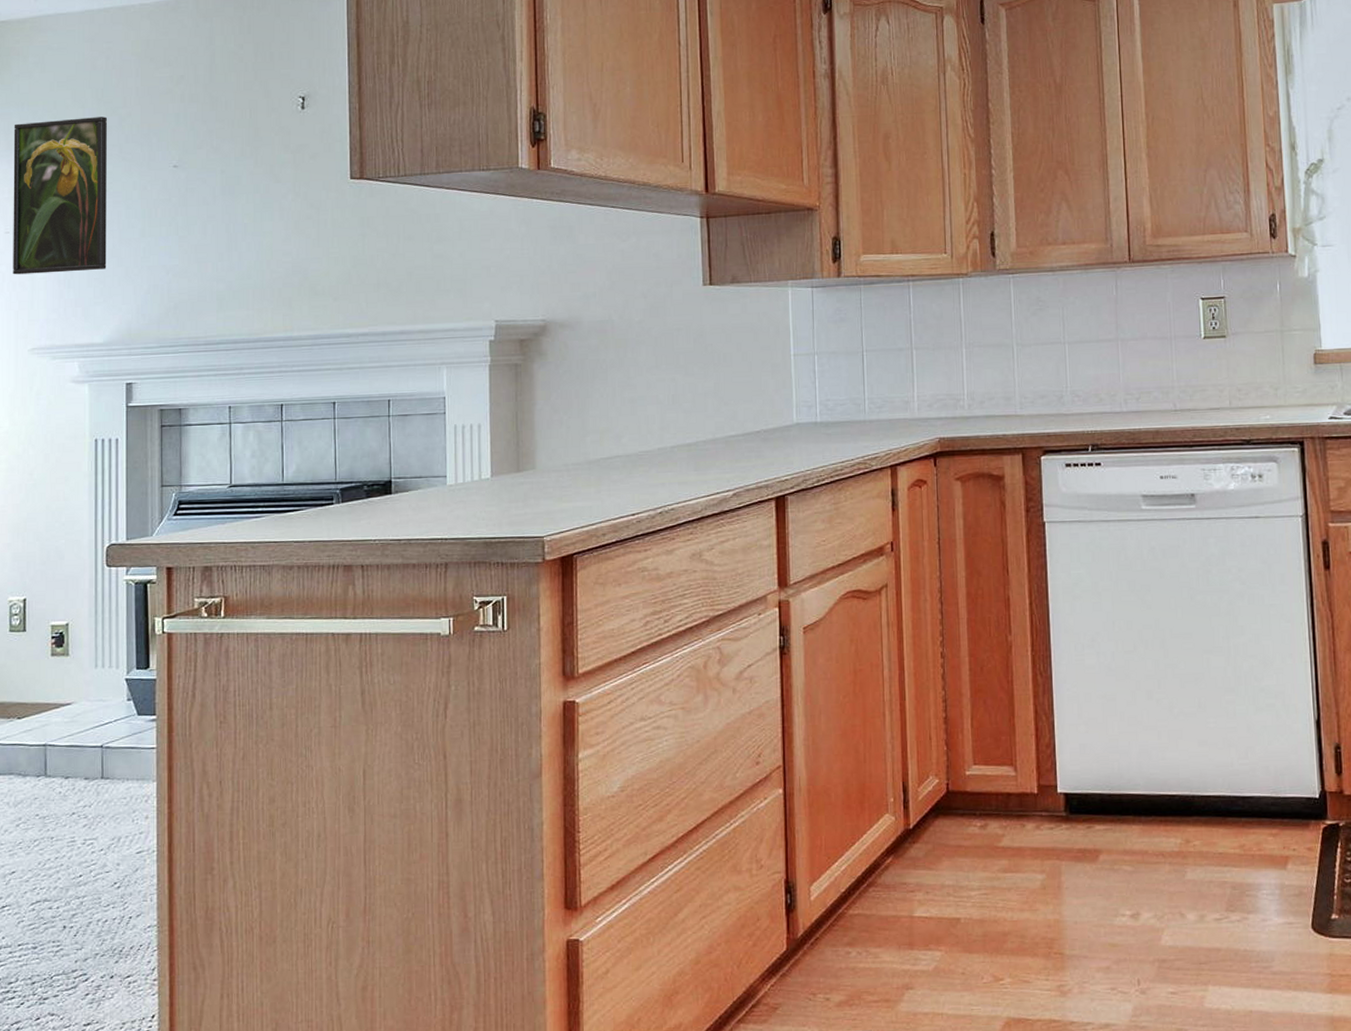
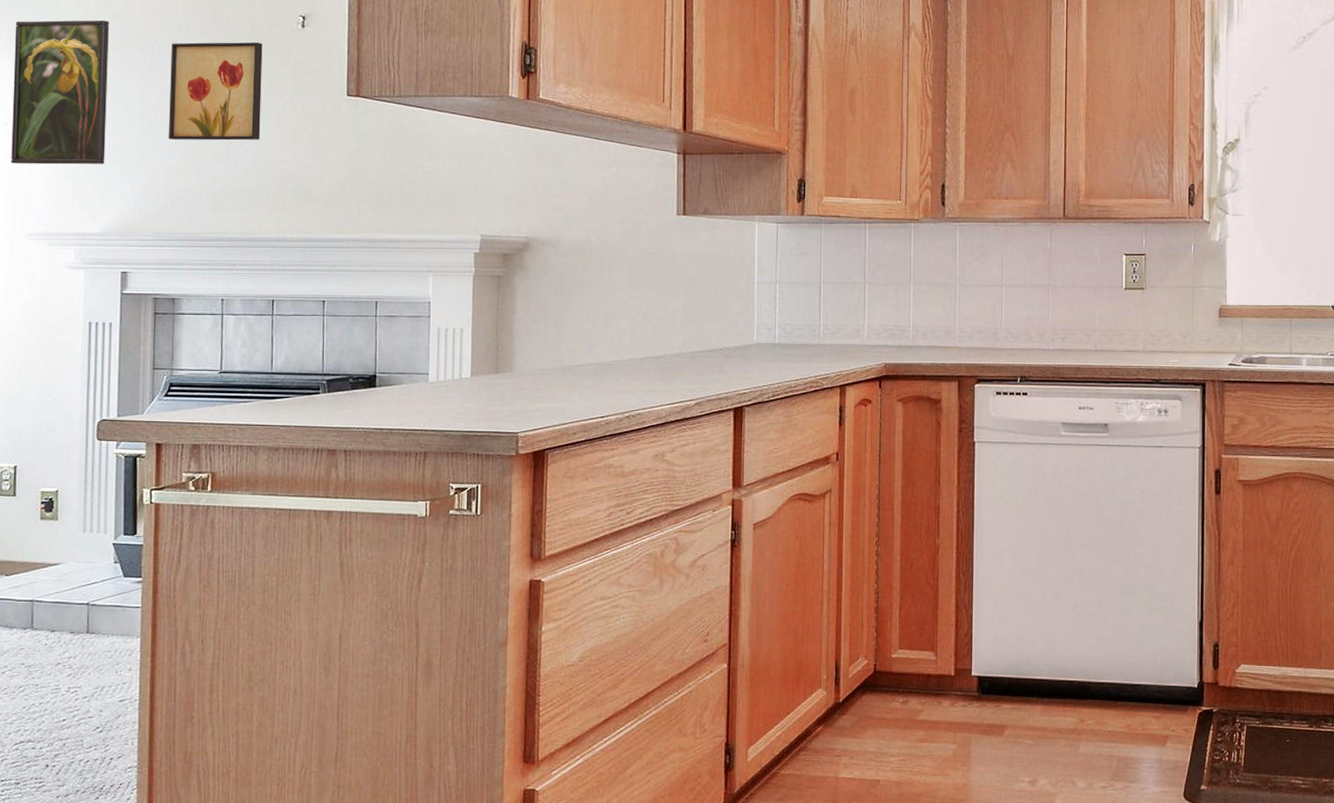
wall art: none [170,128,263,238] -> present [169,42,263,141]

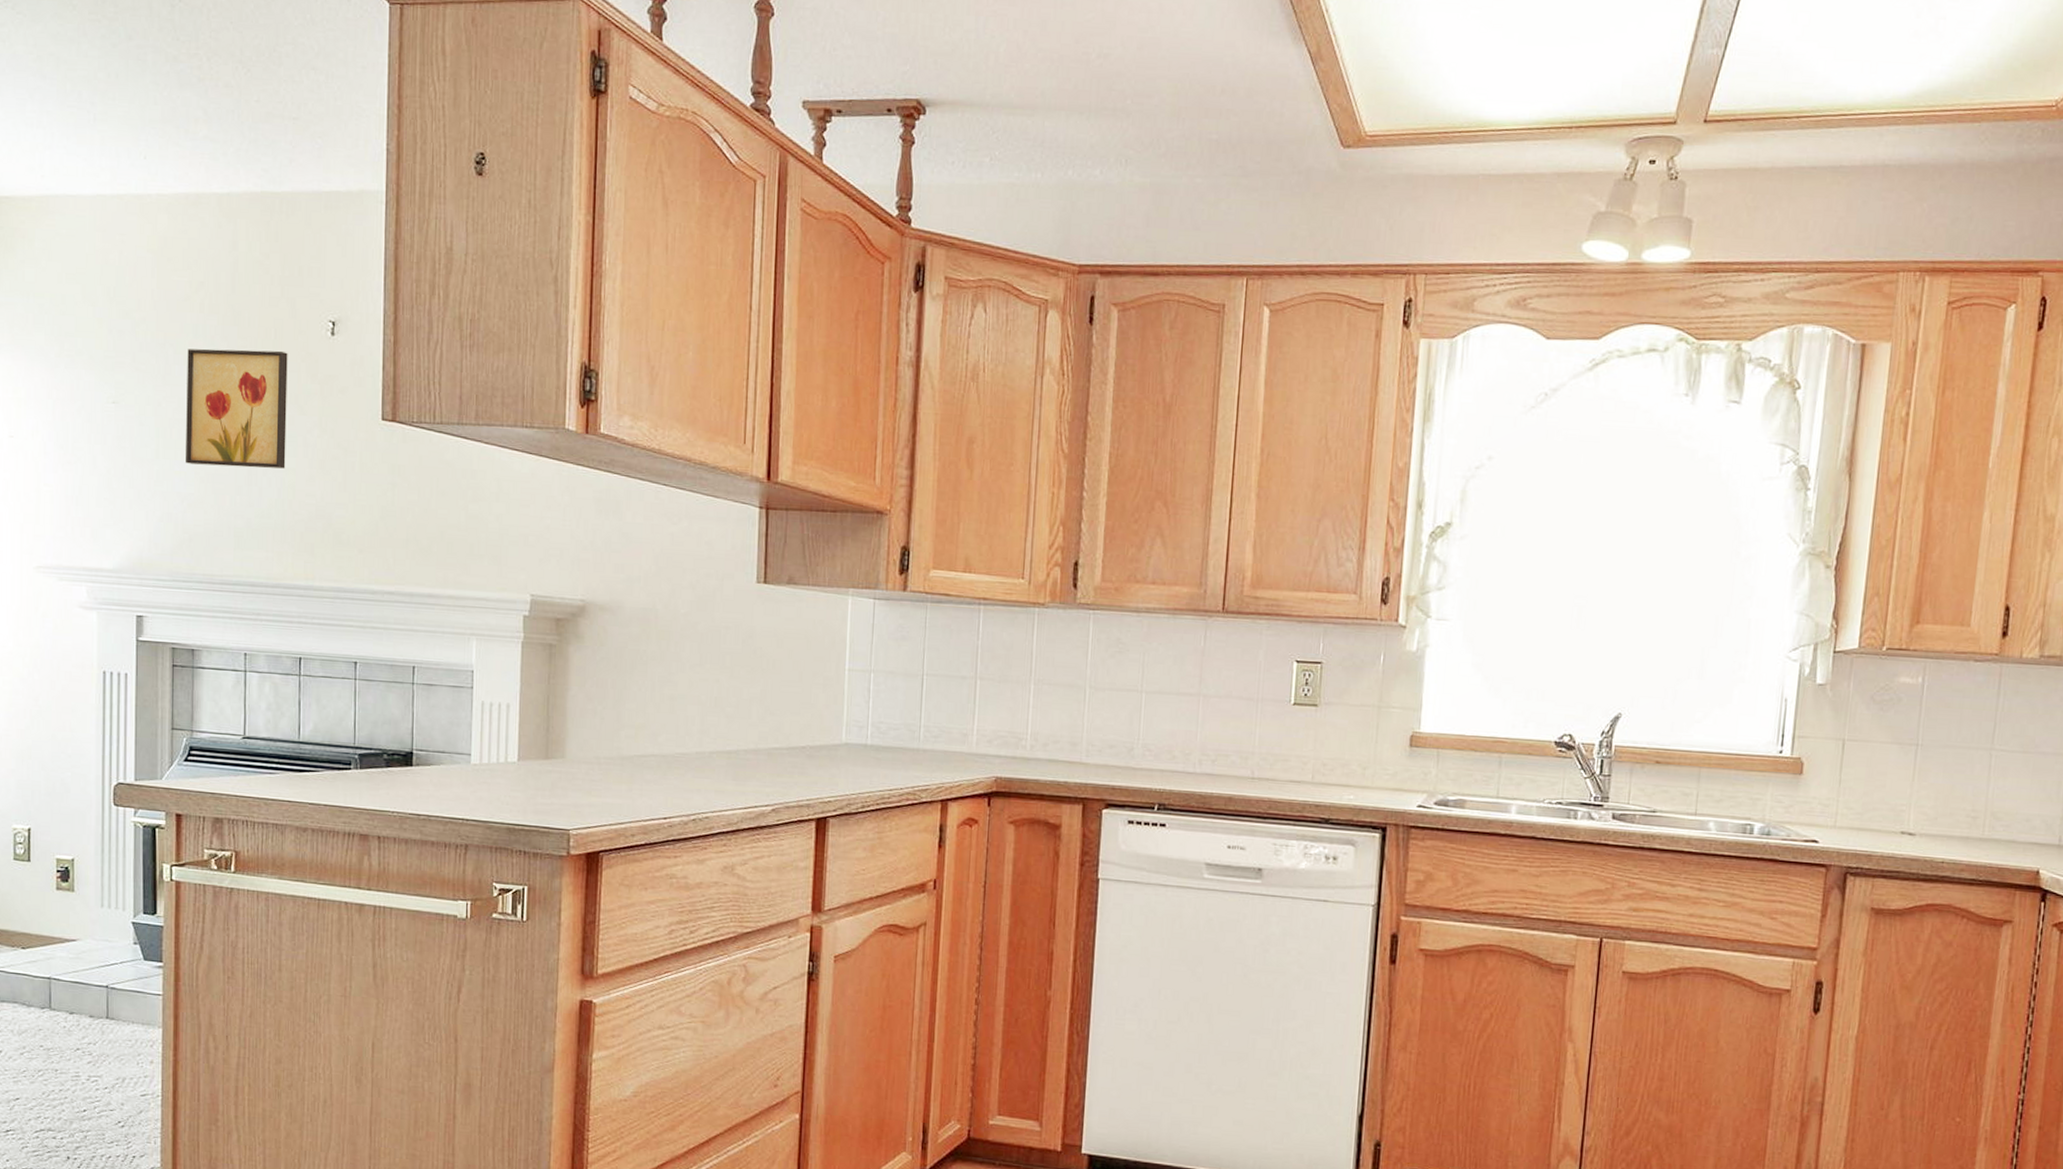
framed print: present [11,20,109,165] -> none [17,315,119,489]

